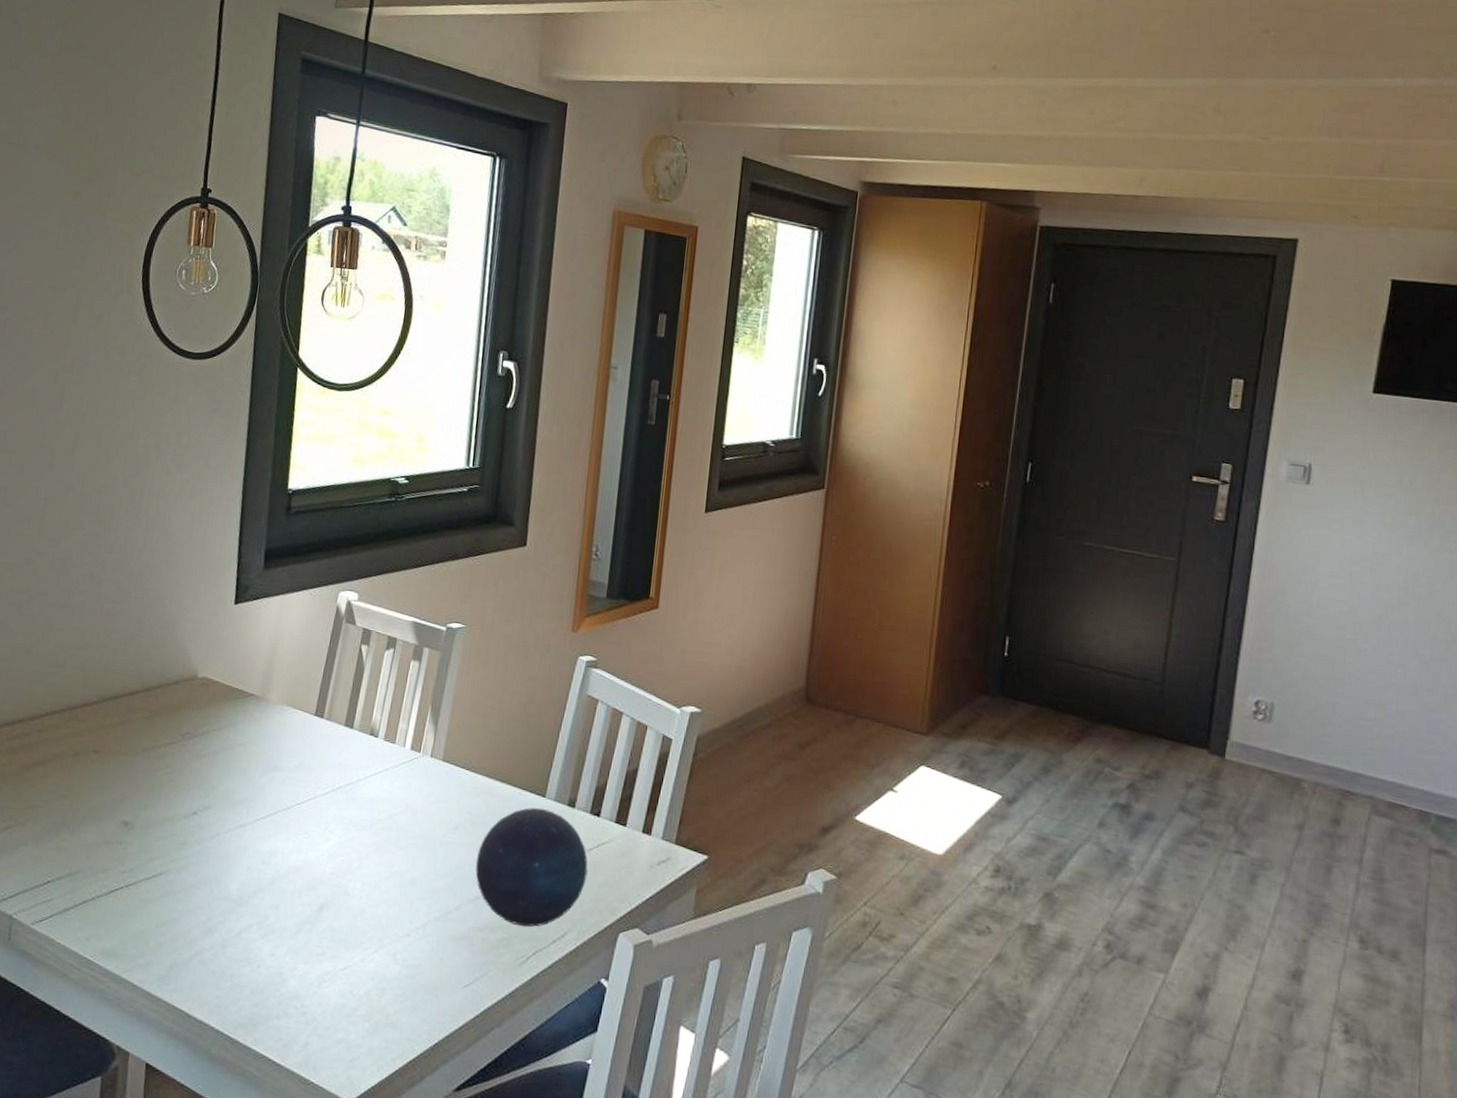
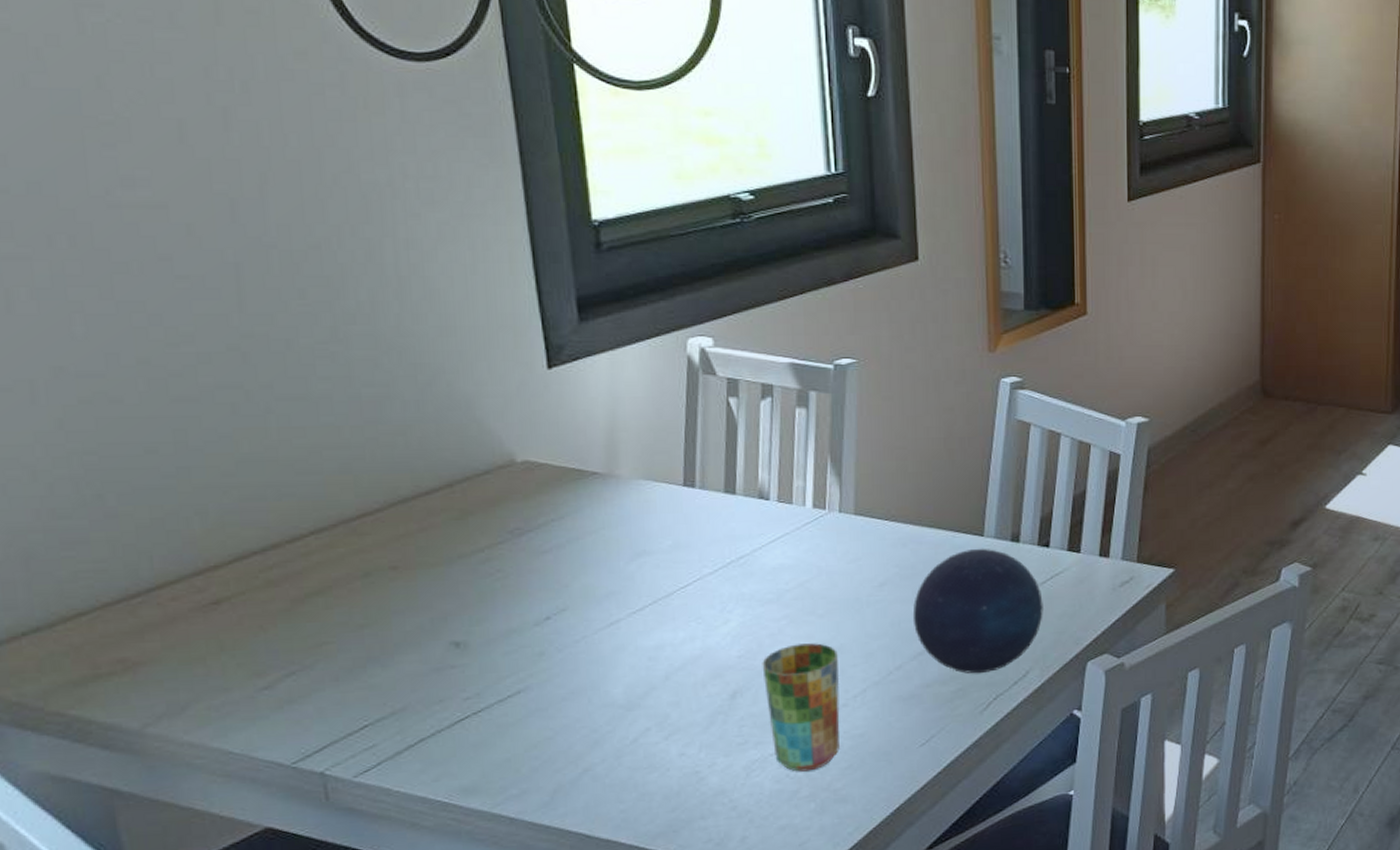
cup: none [344,870,410,992] -> present [762,643,840,772]

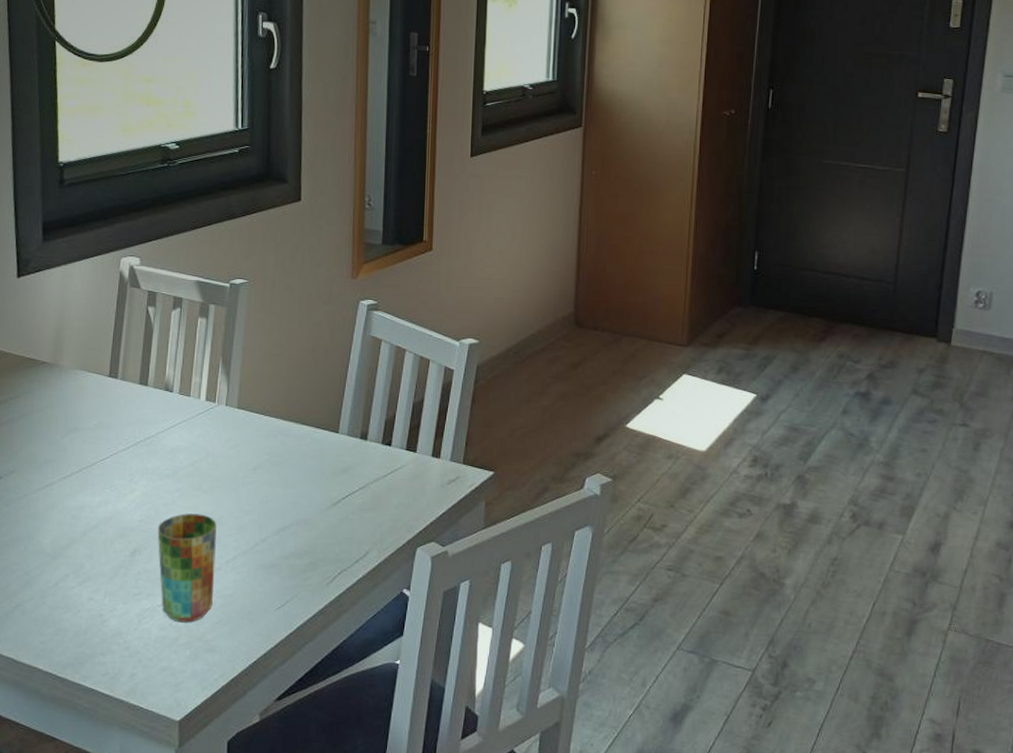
decorative orb: present [912,548,1043,674] -> none [277,443,384,551]

